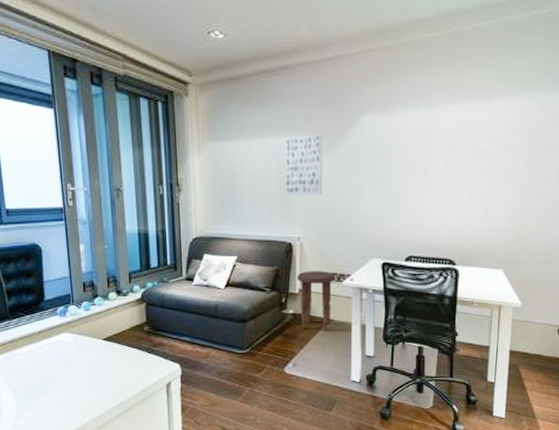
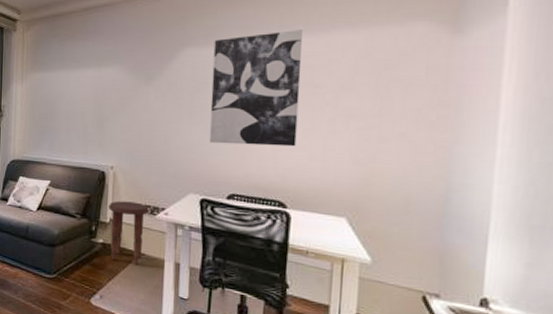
wall art: present [284,134,322,196] -> none [101,66,141,126]
wall art: none [388,97,468,209] -> present [209,30,303,147]

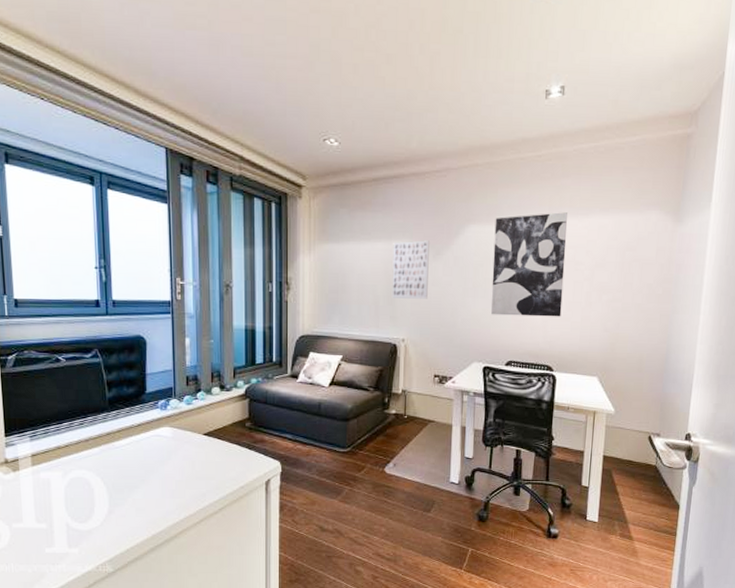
wall art: none [101,66,141,126] -> present [392,240,430,299]
side table: present [109,201,149,266] -> none [401,372,438,432]

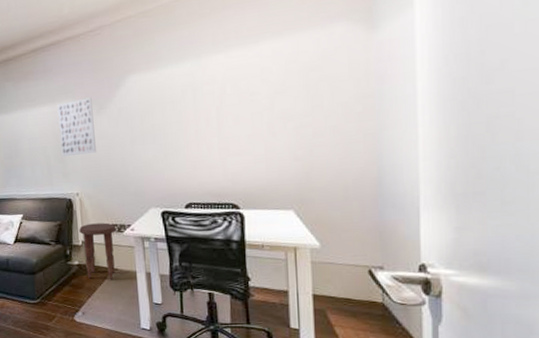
side table: none [401,372,438,432] -> present [79,222,117,280]
wall art: present [491,212,567,317] -> none [155,44,241,160]

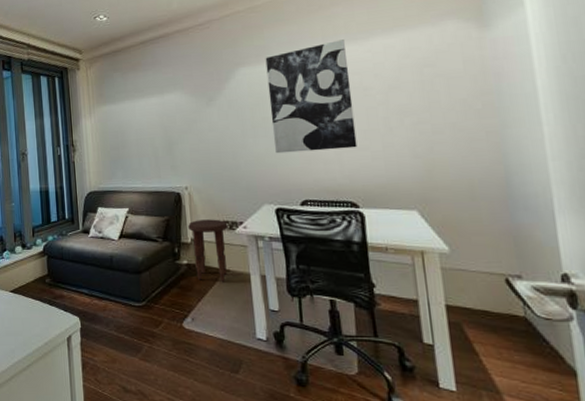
wall art: present [57,97,96,156] -> none [166,89,206,148]
wall art: none [155,44,241,160] -> present [265,39,357,154]

